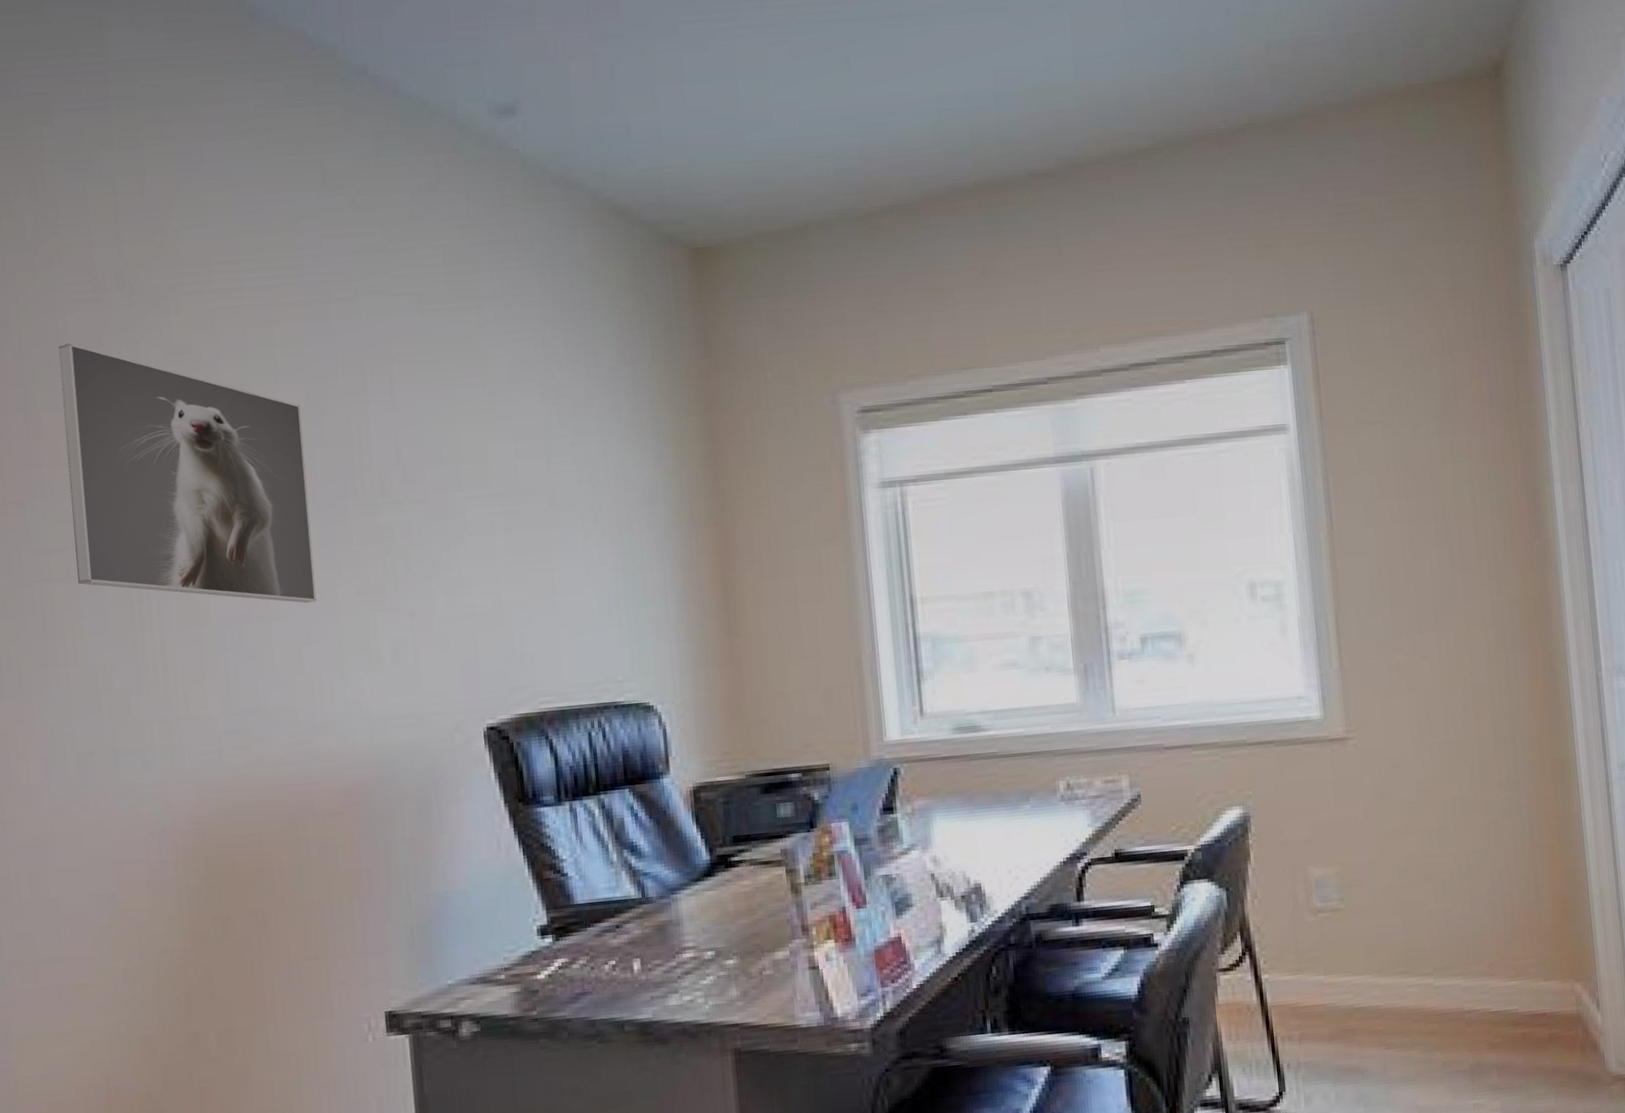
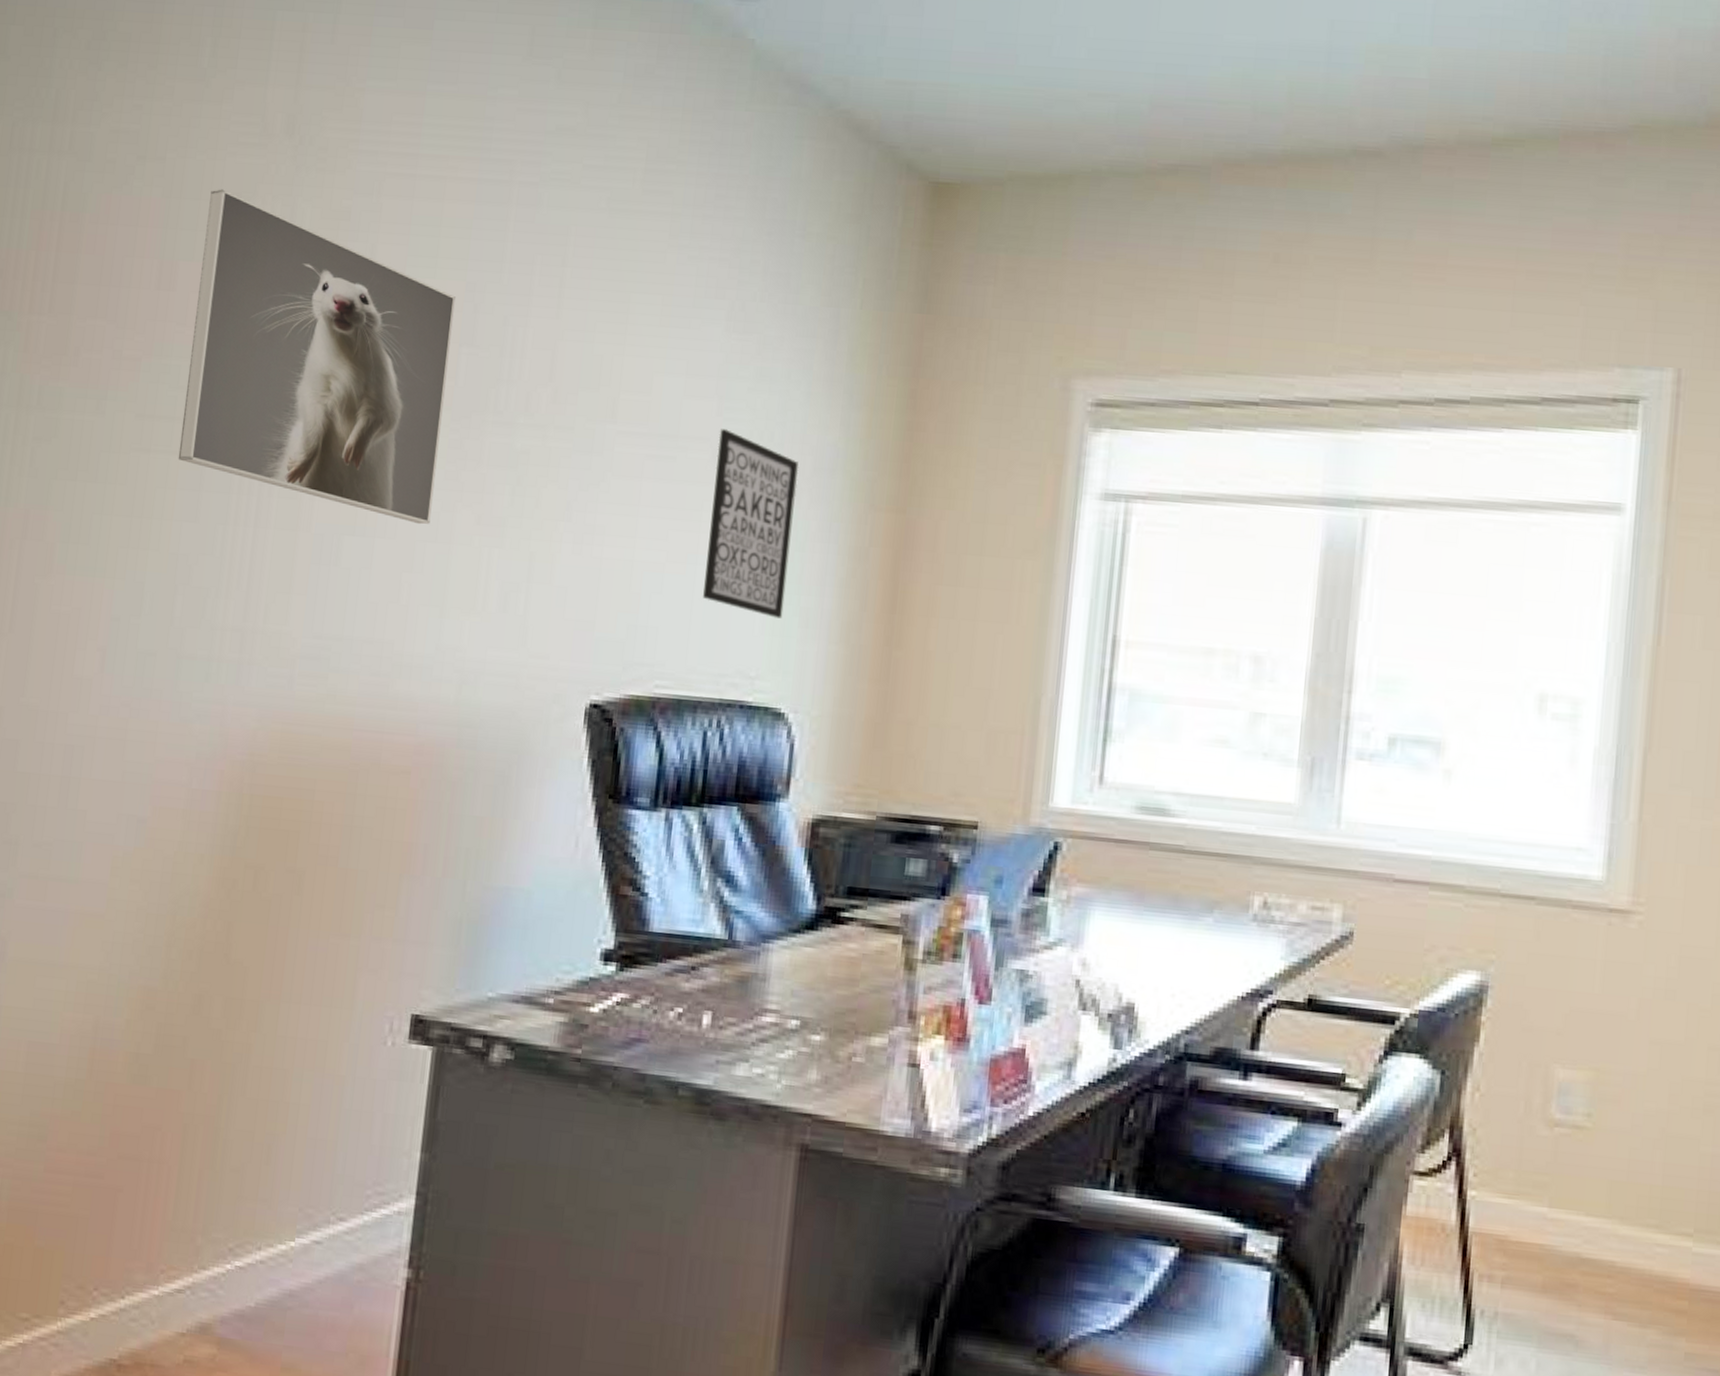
wall art: none [553,480,636,629] -> present [703,429,799,618]

